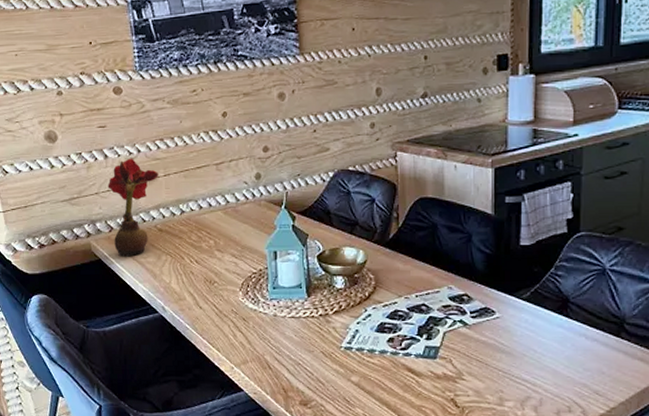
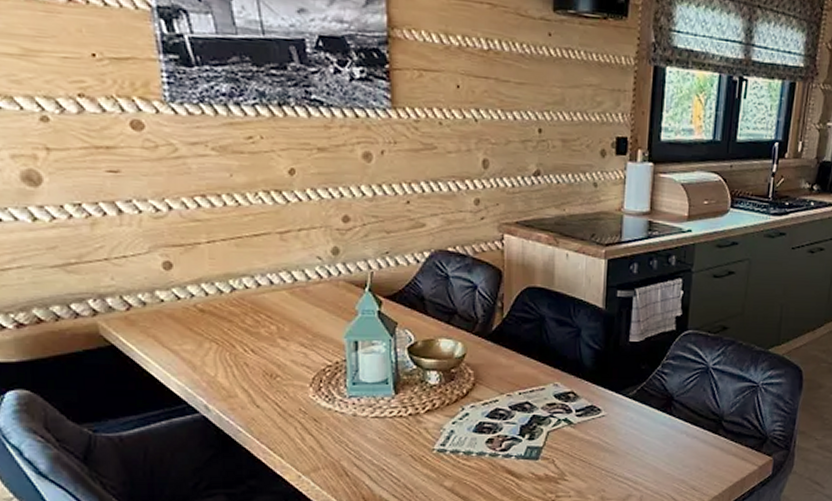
flower: present [107,158,158,257] -> none [123,216,199,343]

